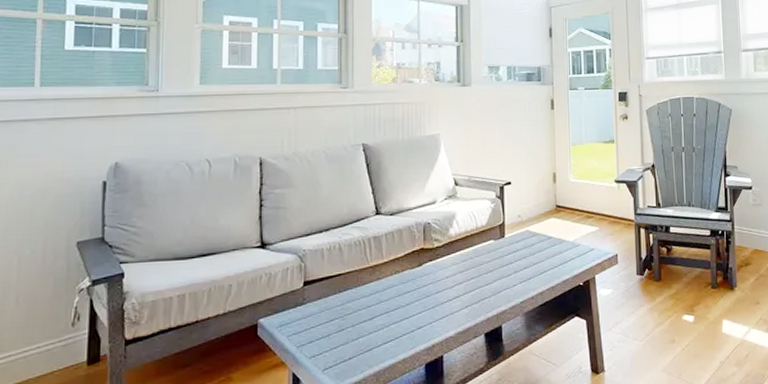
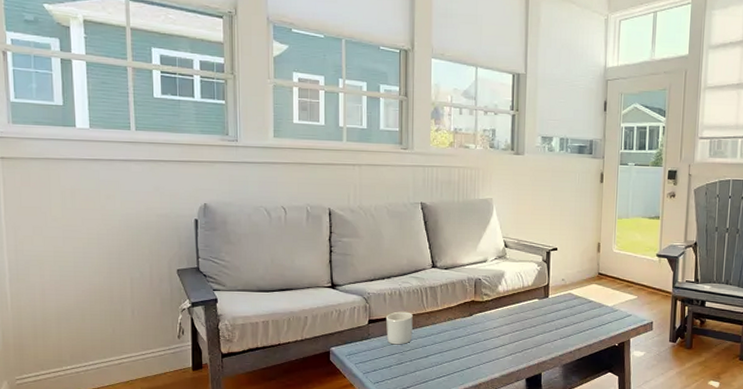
mug: none [323,268,355,309] -> present [385,311,413,345]

